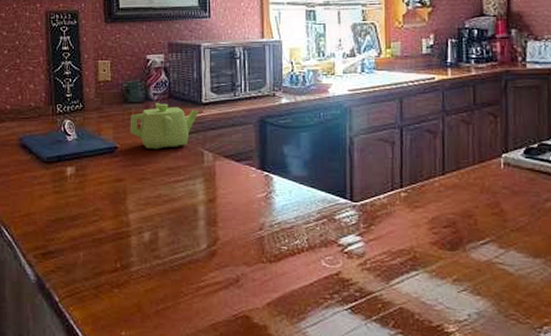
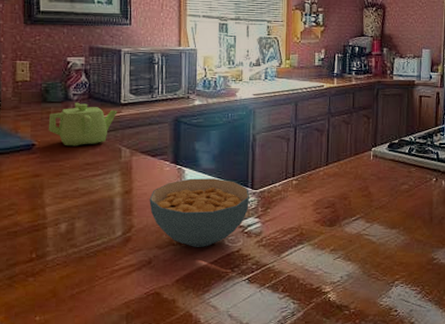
cereal bowl: none [235,187,348,267] -> present [149,178,249,247]

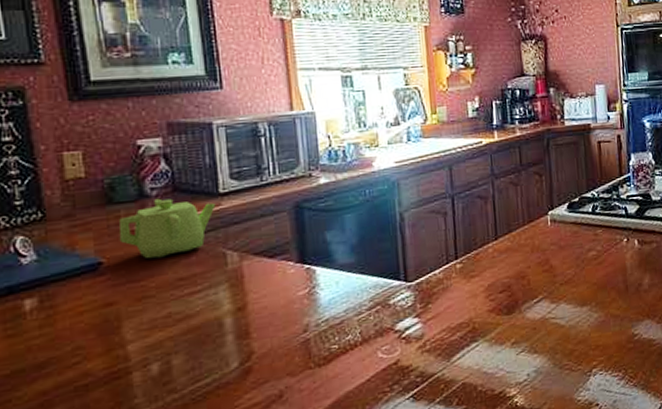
cereal bowl: present [149,178,249,247] -> none [271,274,404,367]

